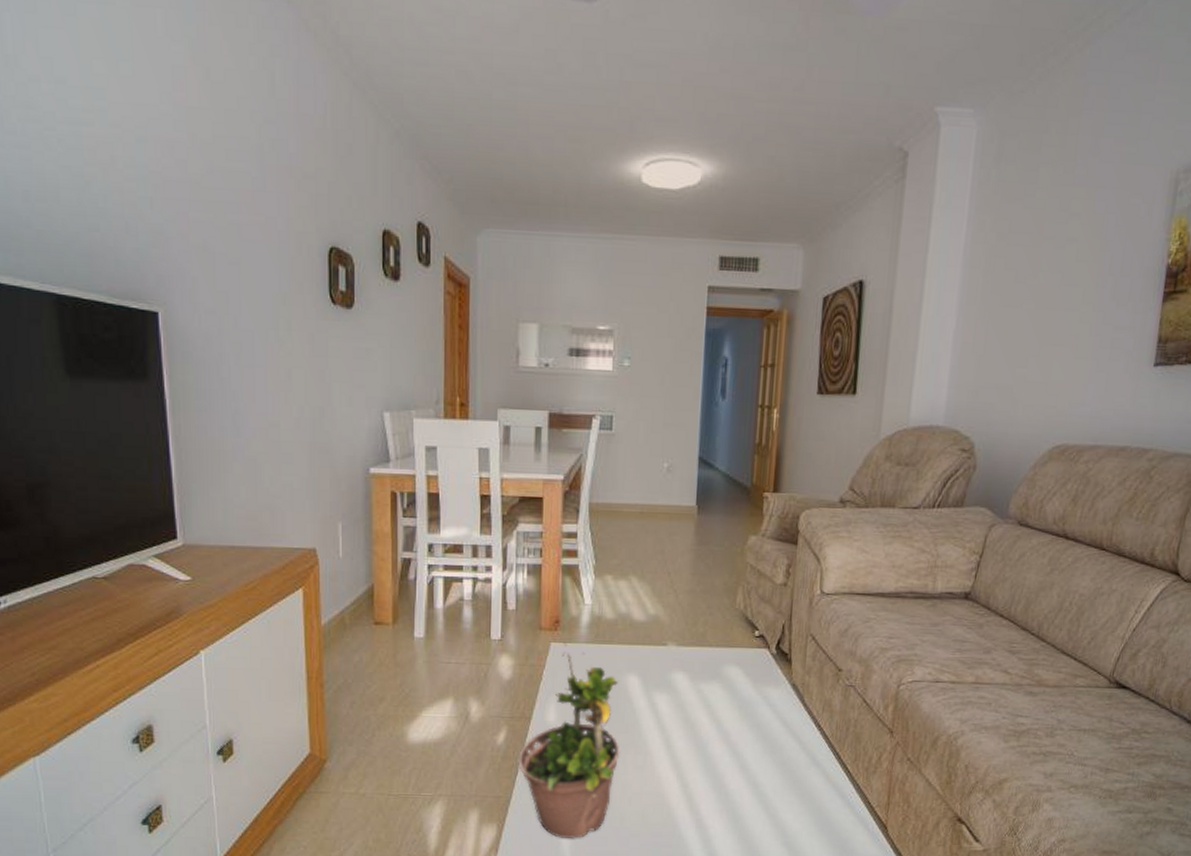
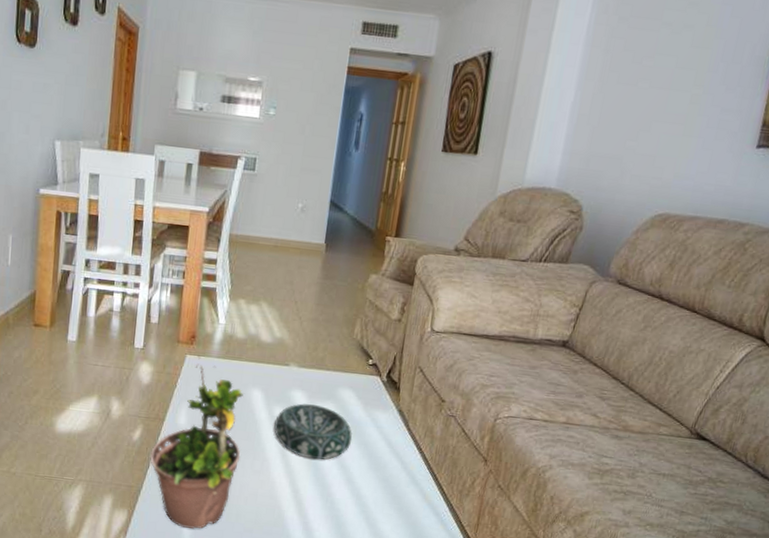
decorative bowl: none [655,686,743,748] -> present [274,403,352,460]

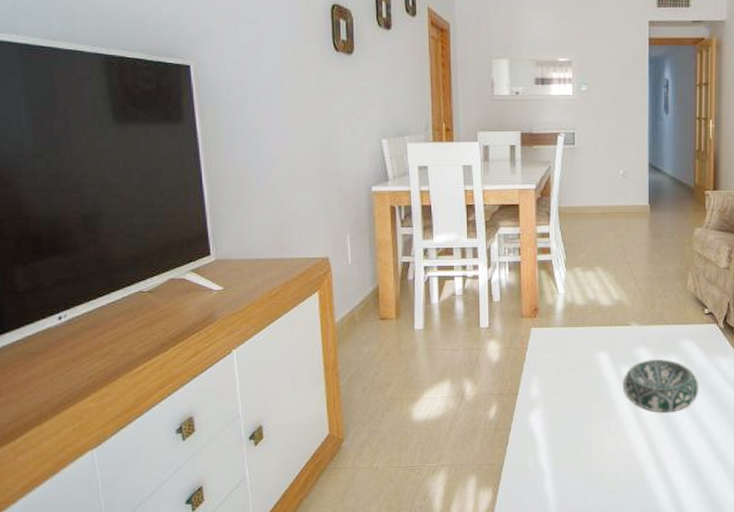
potted plant: present [150,355,243,530] -> none [508,327,595,498]

